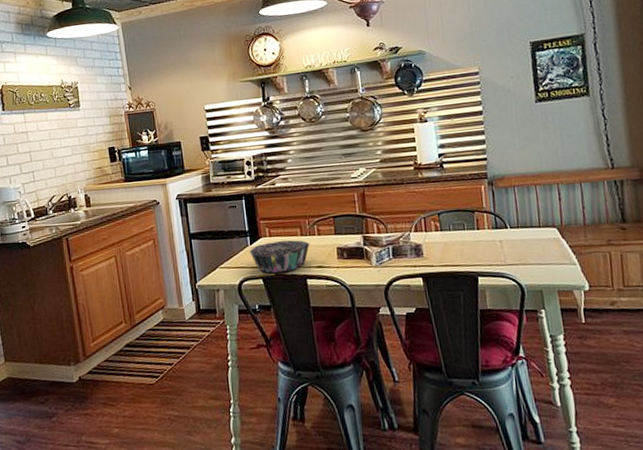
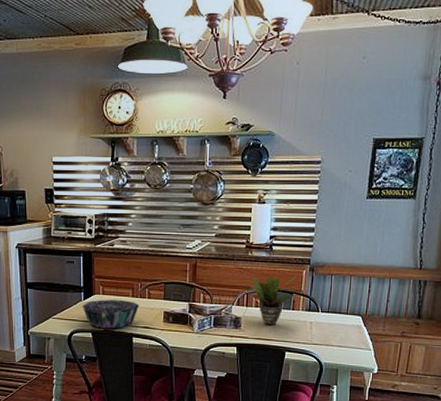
potted plant: none [422,193,481,250] -> present [246,276,298,325]

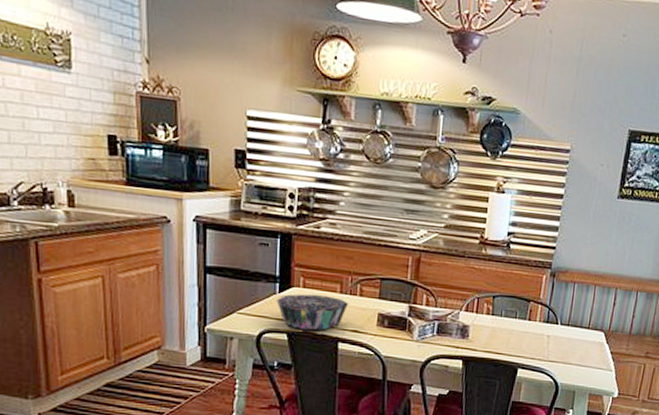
potted plant: present [246,276,298,325] -> none [476,278,536,337]

